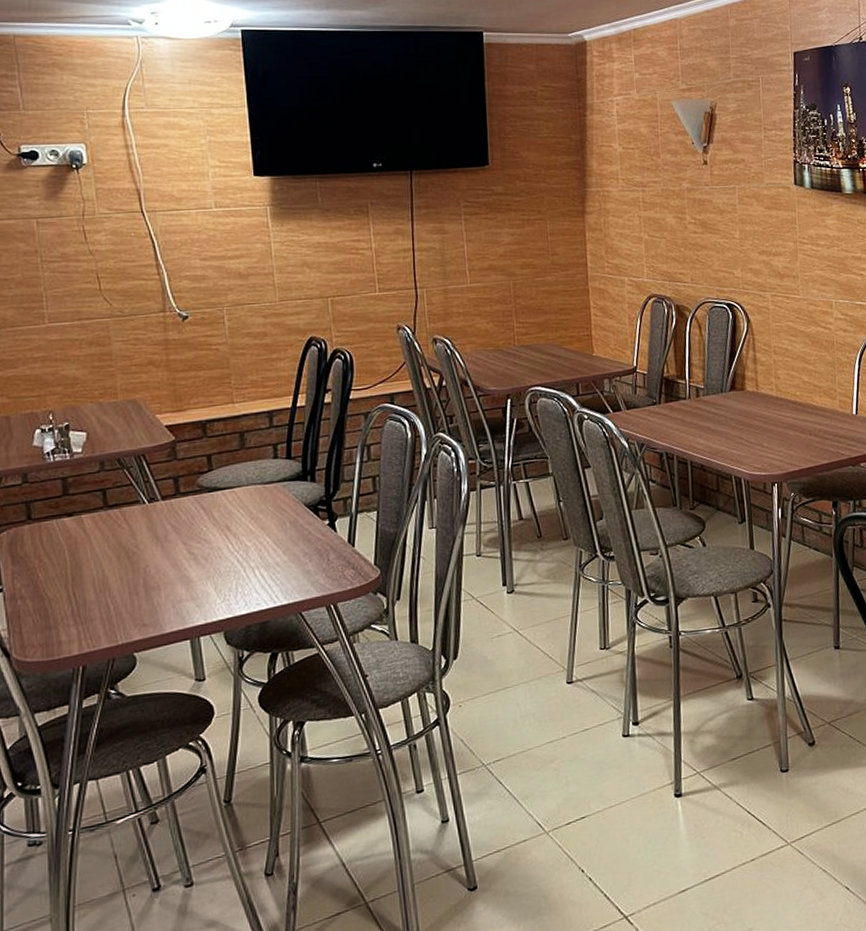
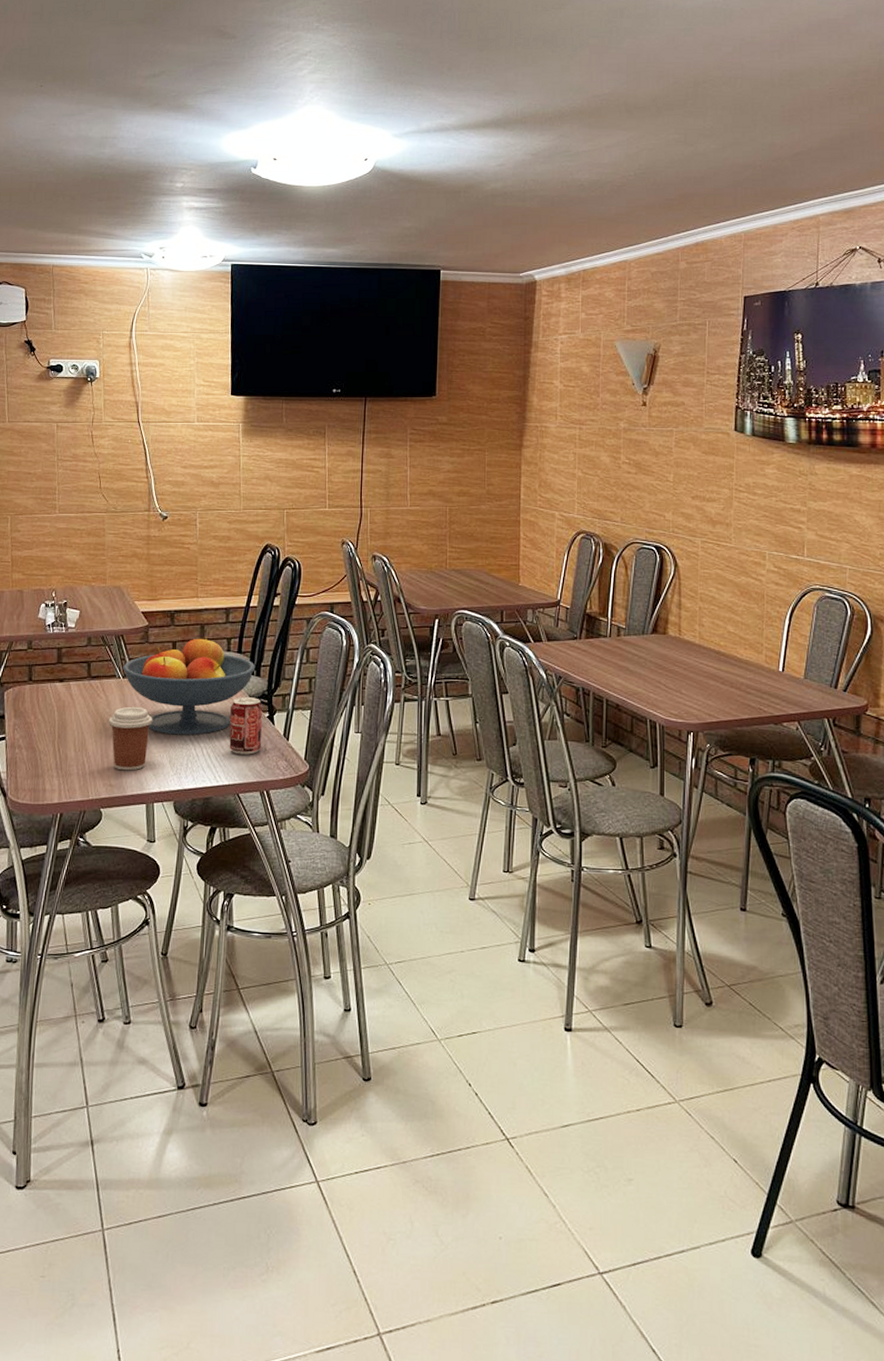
coffee cup: none [134,532,191,607] -> present [108,706,153,771]
fruit bowl: none [147,444,309,559] -> present [123,636,256,736]
beverage can: none [284,505,324,570] -> present [229,697,262,755]

